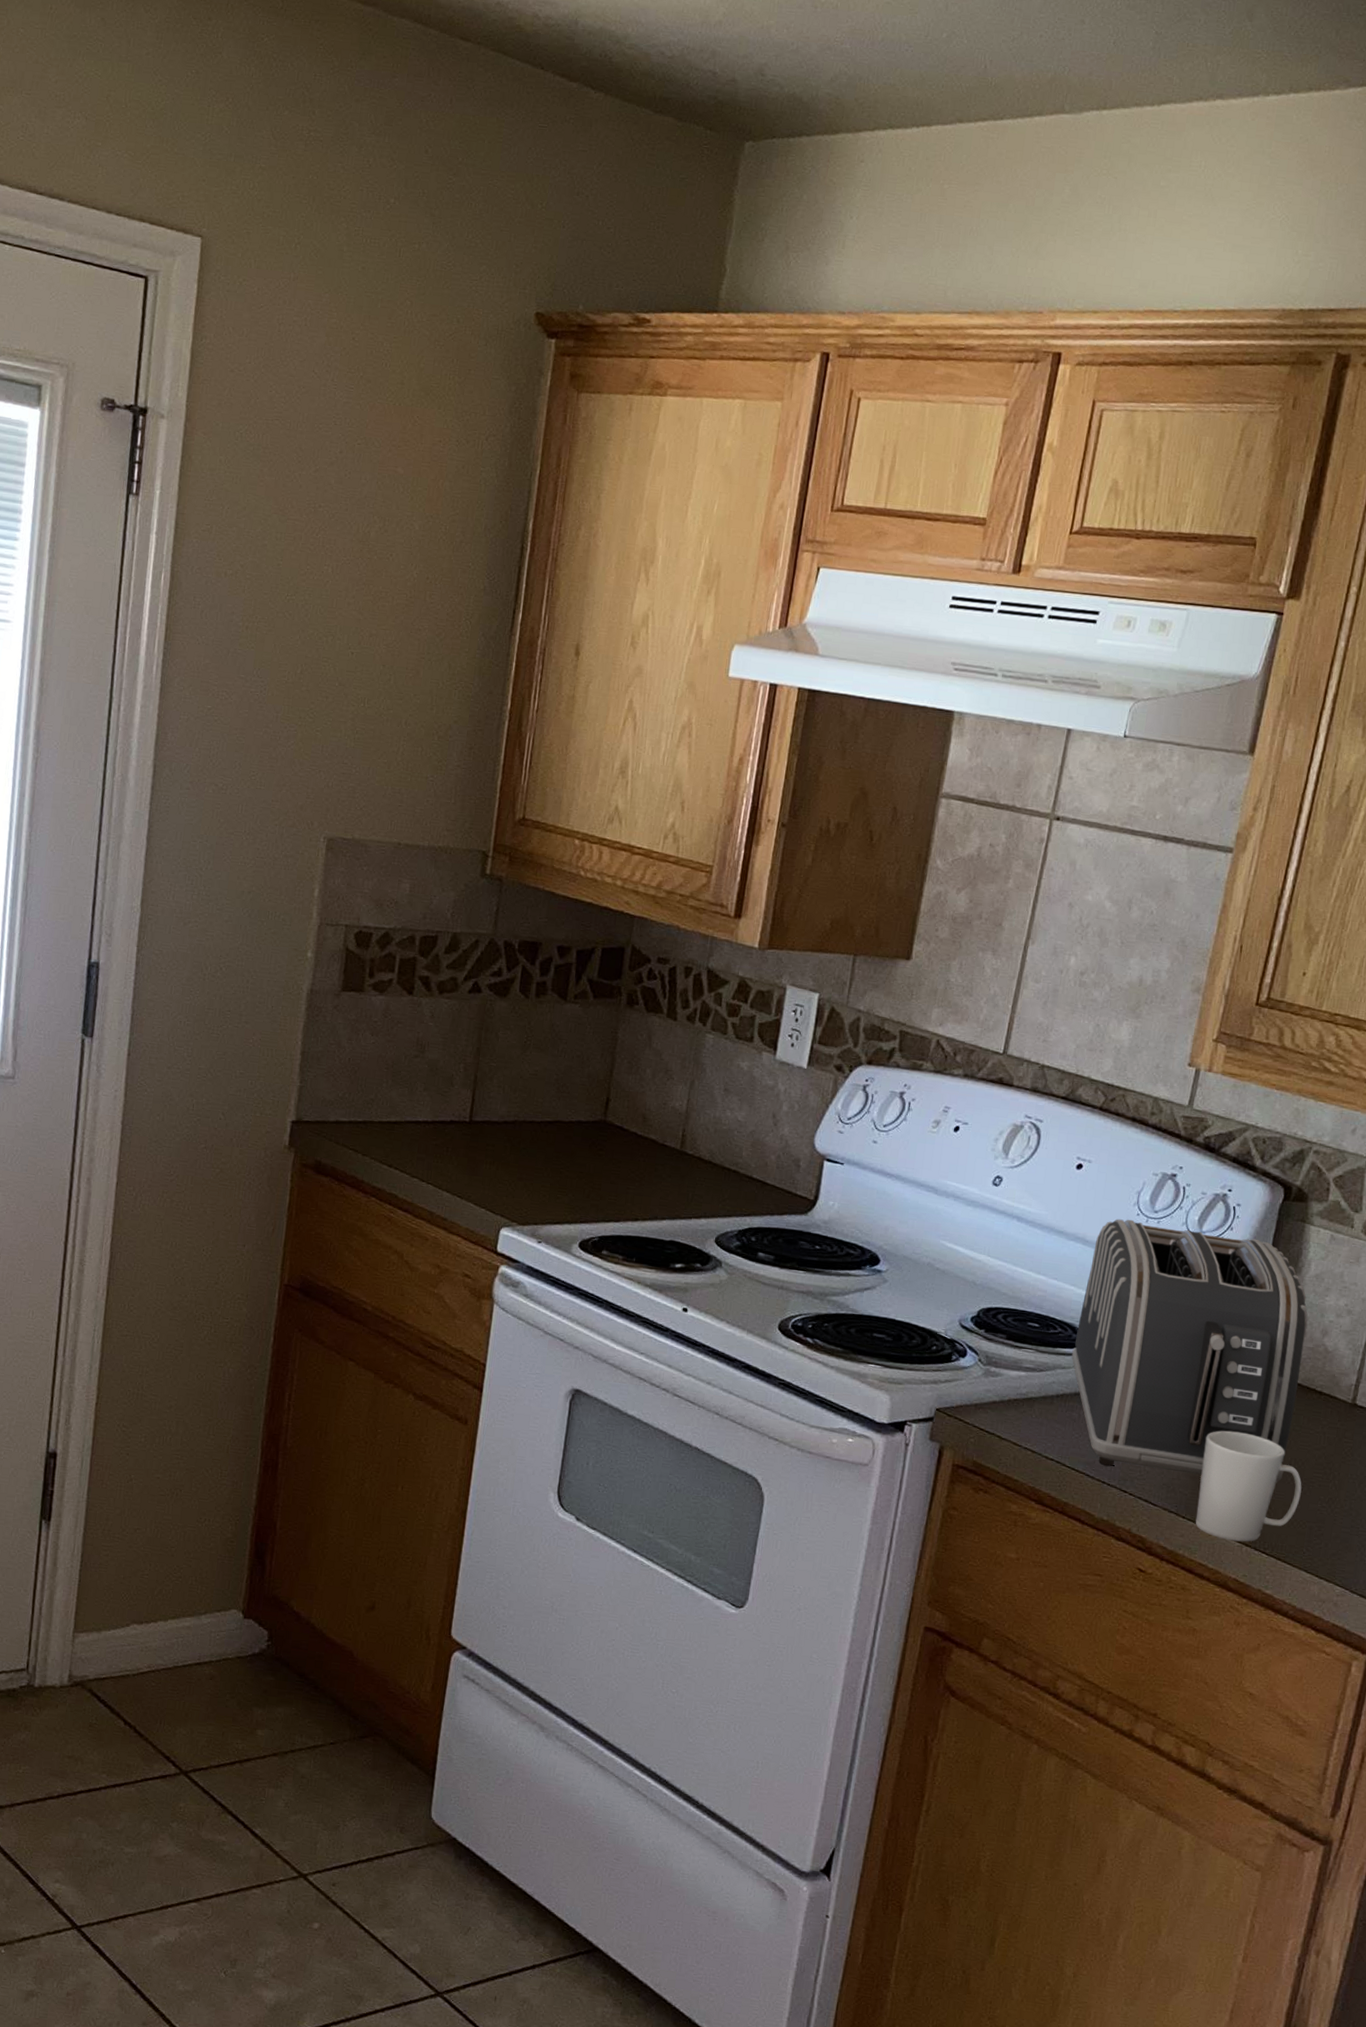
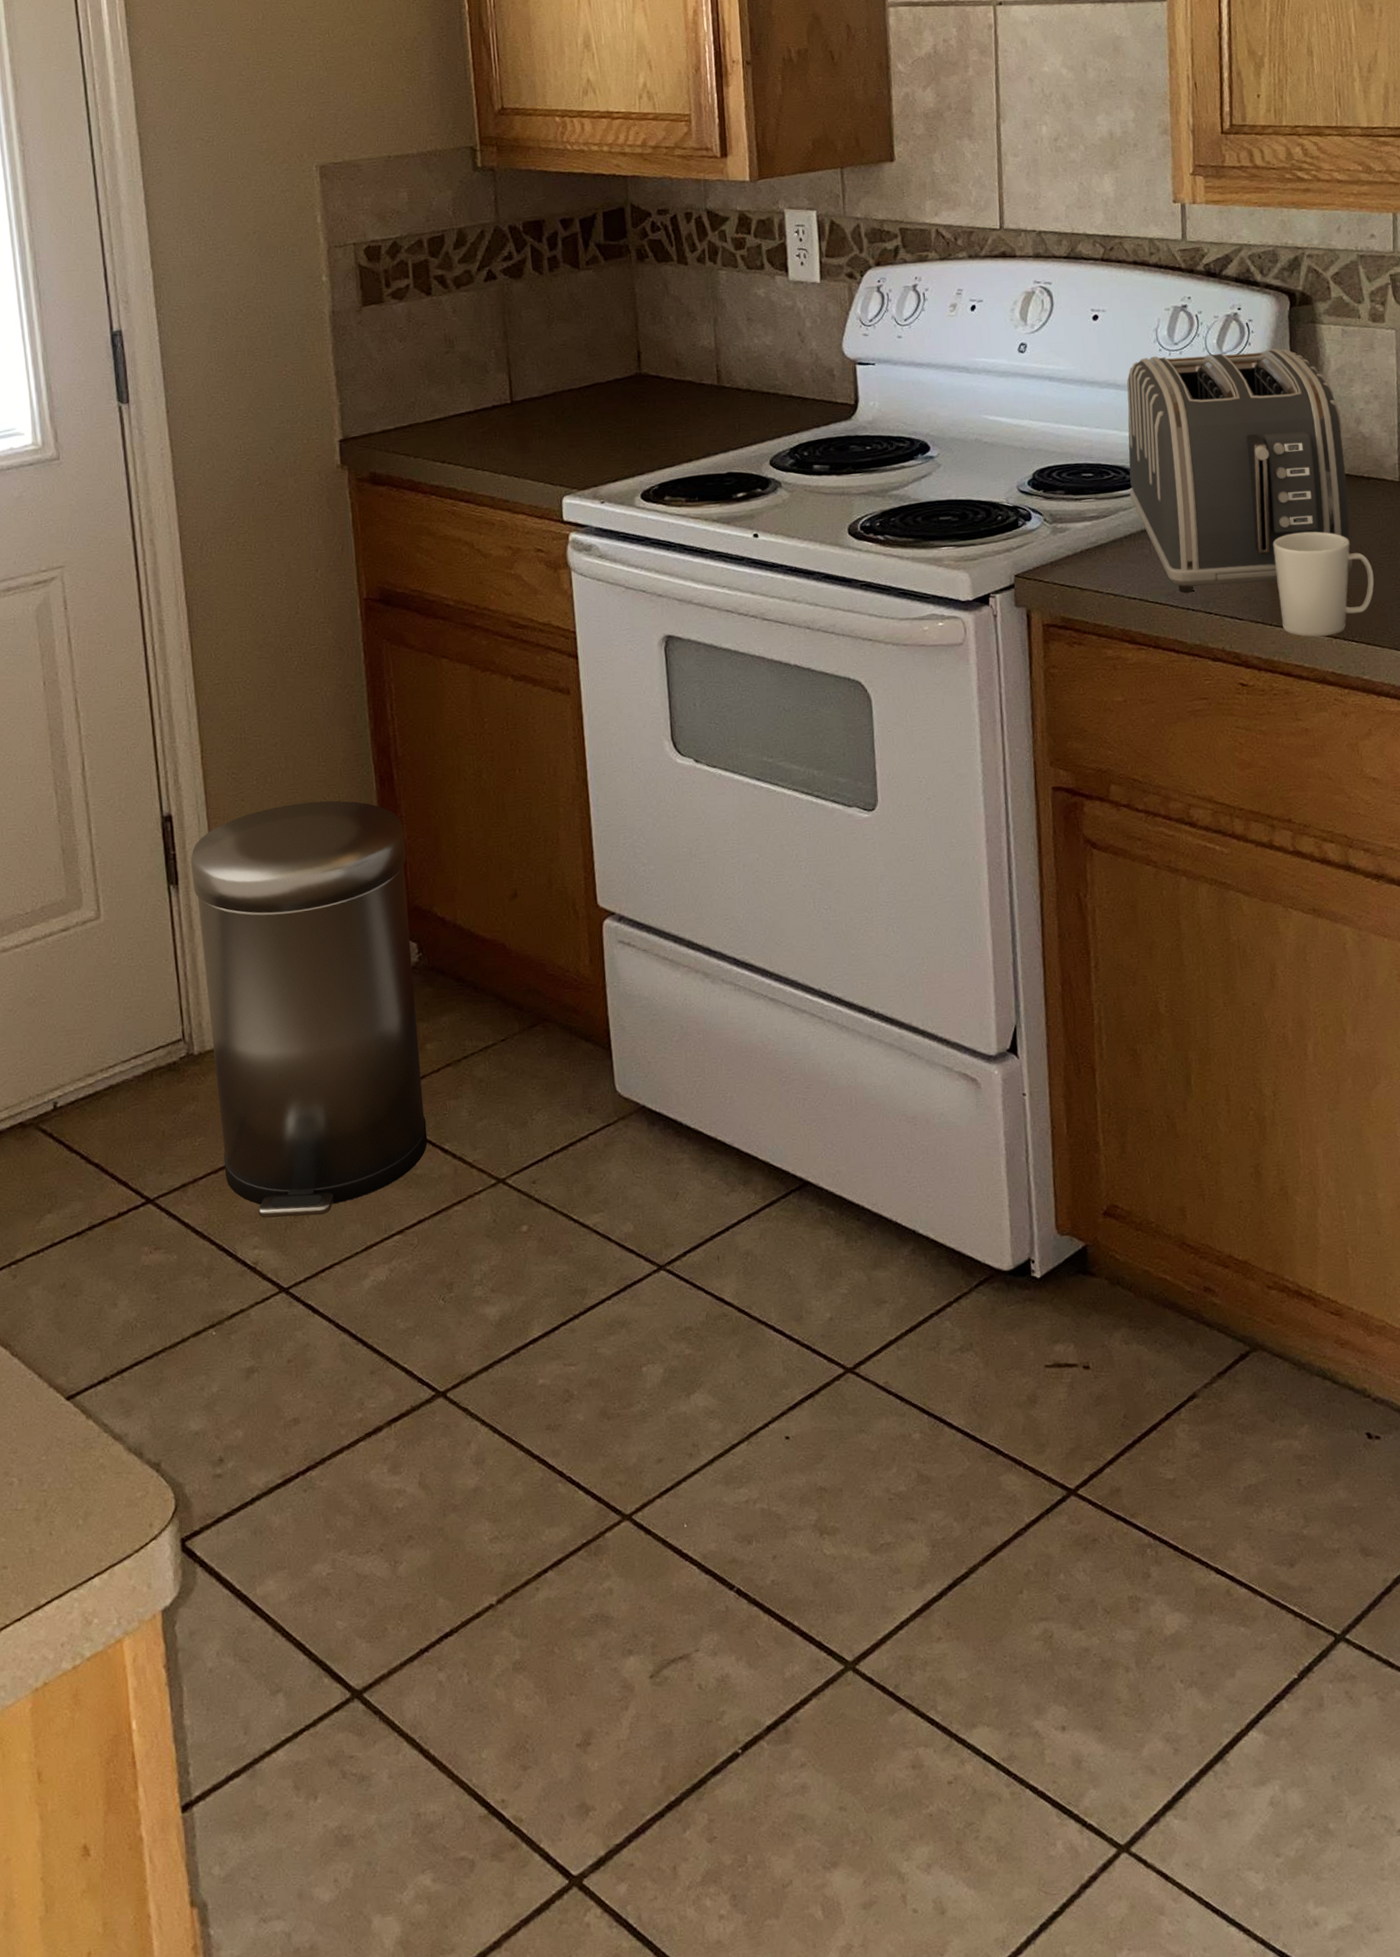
pedal bin: none [42,1468,278,1866] -> present [191,800,428,1218]

